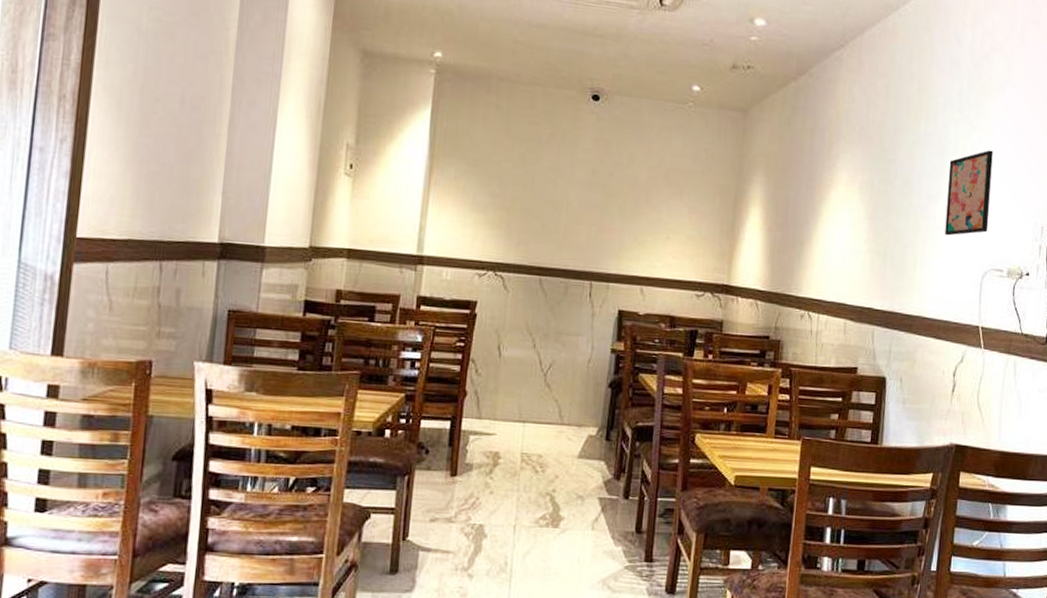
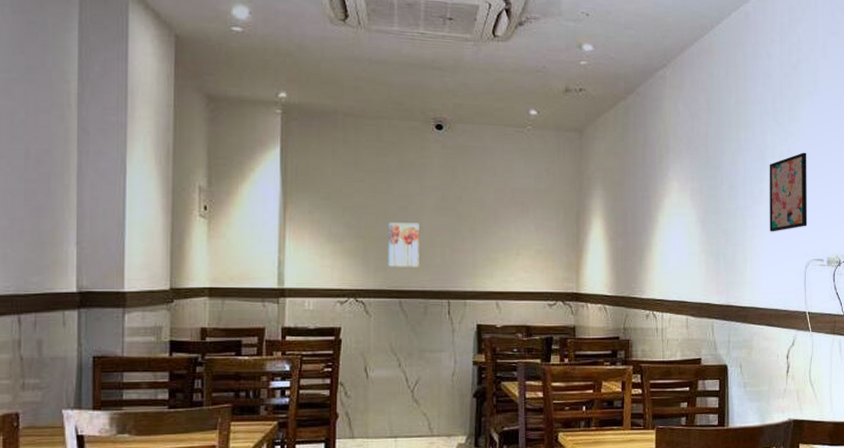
wall art: none [531,194,567,244] -> present [388,222,419,267]

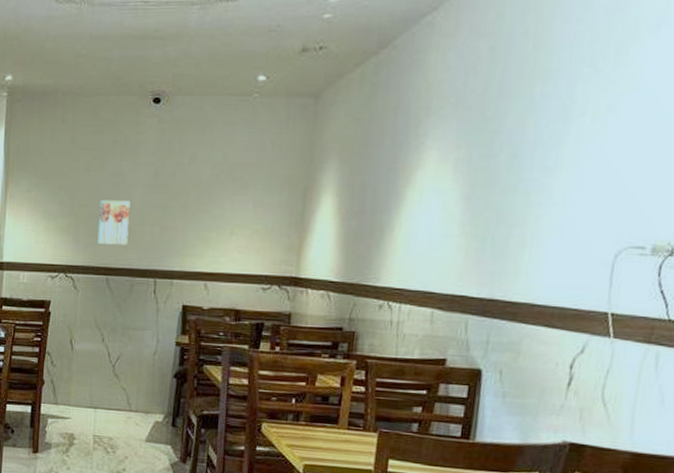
wall art: present [769,152,808,232] -> none [564,106,638,211]

